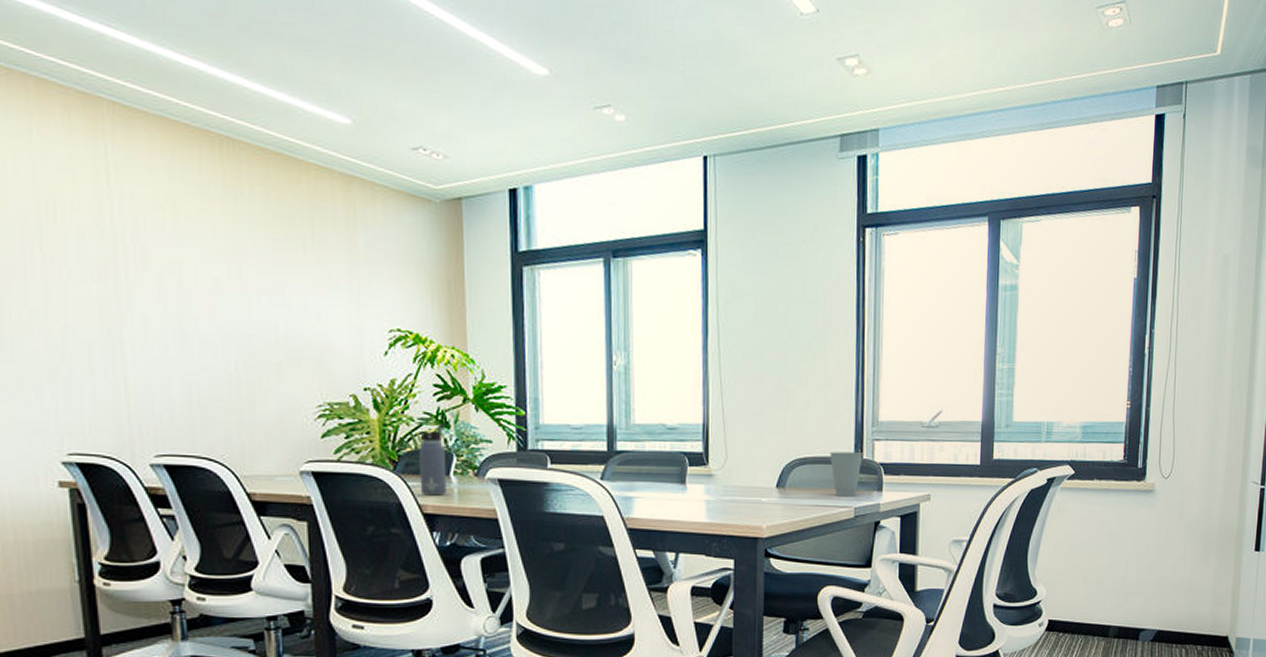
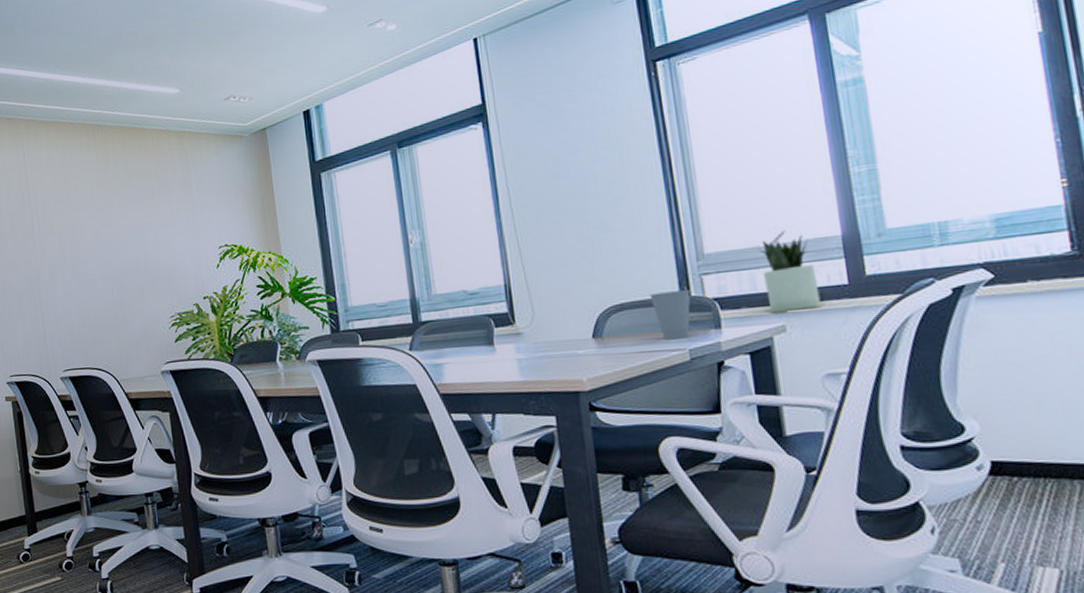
water bottle: present [418,423,447,496] -> none [249,317,275,381]
planter: none [918,416,963,484] -> present [763,234,827,314]

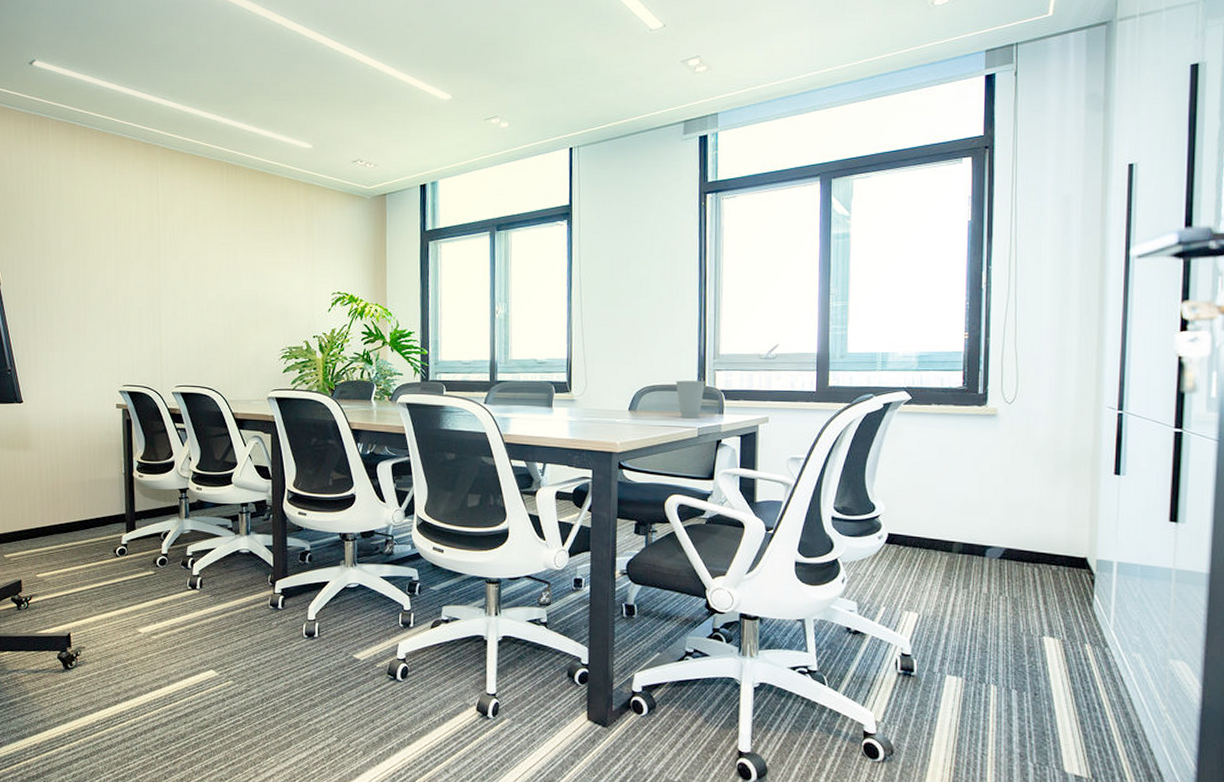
planter: present [763,234,827,314] -> none [756,349,799,408]

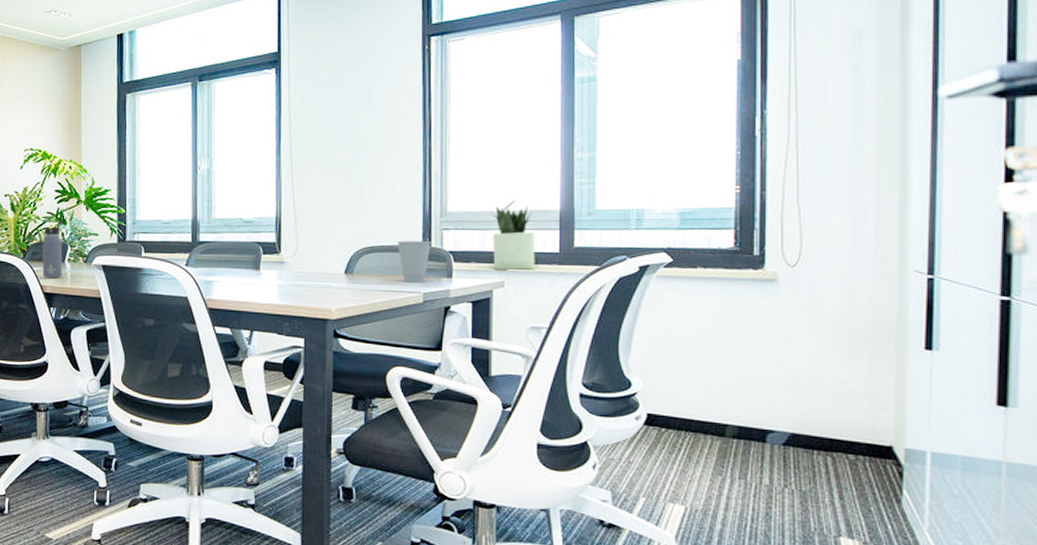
water bottle: none [349,360,370,416] -> present [42,220,64,278]
planter: none [756,349,799,408] -> present [490,205,540,271]

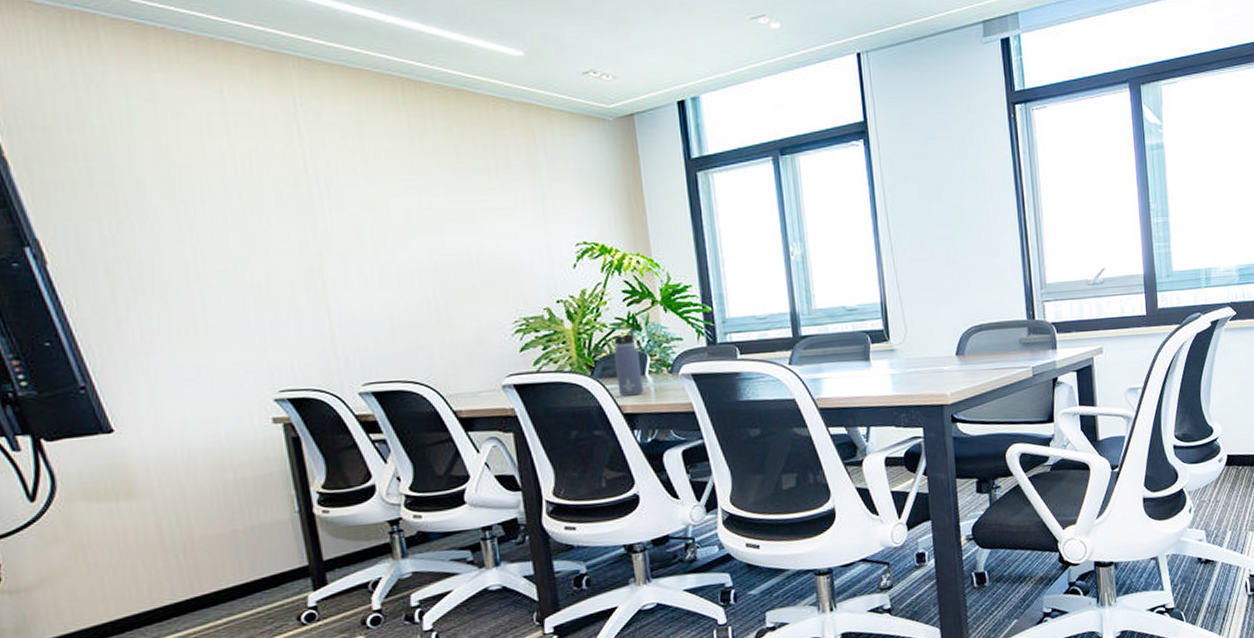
cup: present [397,241,431,283] -> none [1003,315,1035,359]
planter: present [490,205,540,271] -> none [1089,272,1131,338]

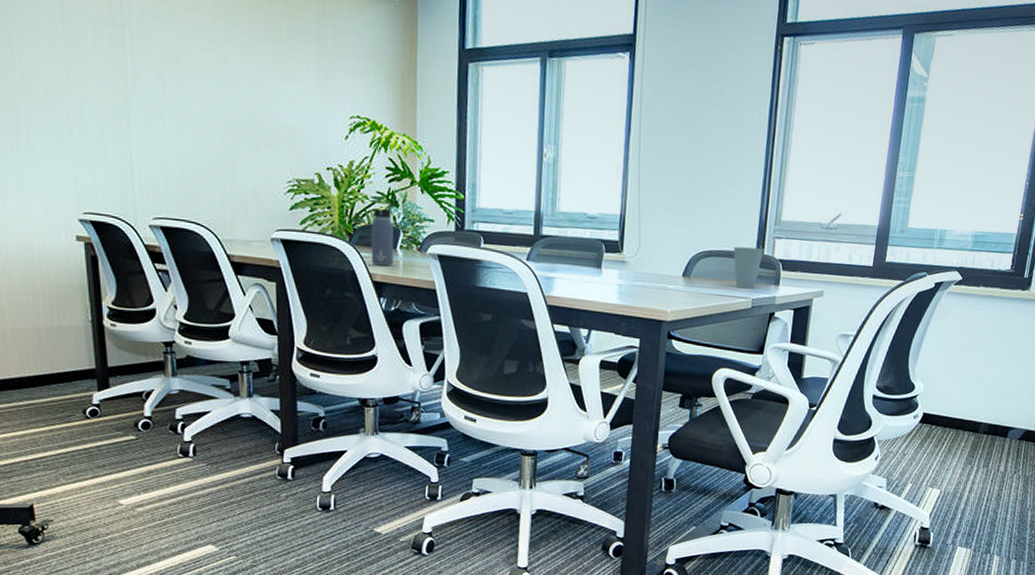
cup: none [1003,315,1035,359] -> present [733,246,764,289]

